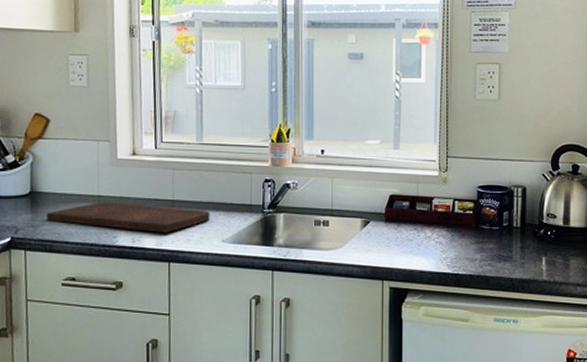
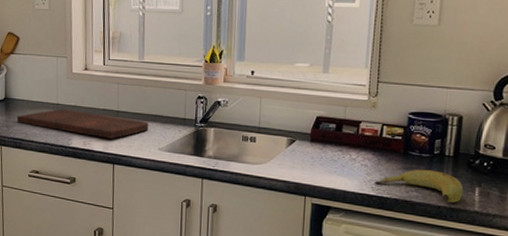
banana: none [450,242,532,274] -> present [375,169,464,203]

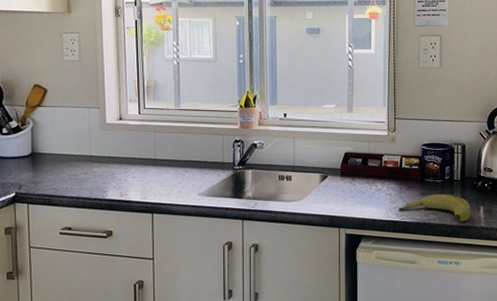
cutting board: present [16,109,149,139] -> none [45,161,188,188]

